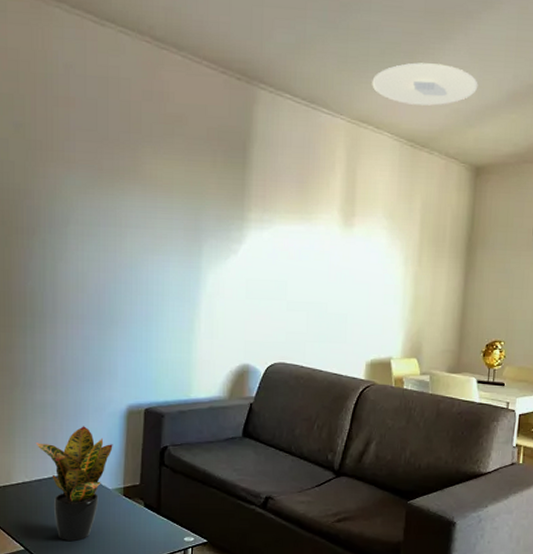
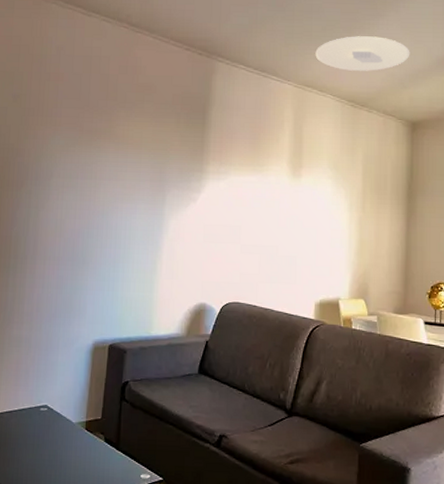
potted plant: present [35,426,113,541] -> none [9,360,79,474]

